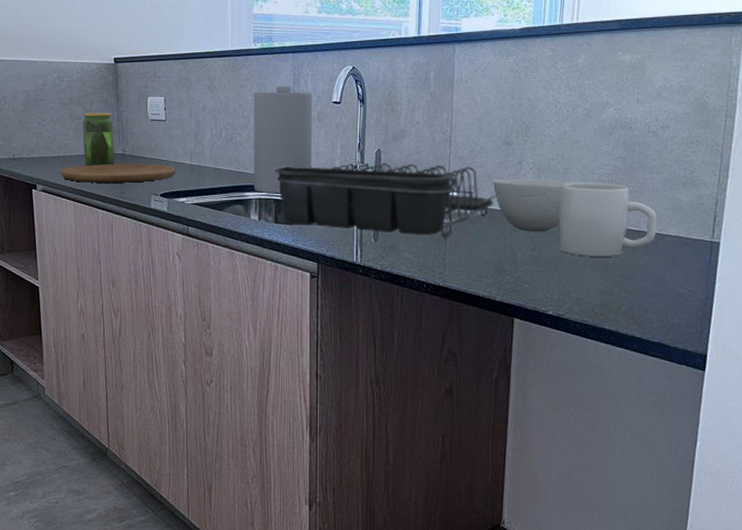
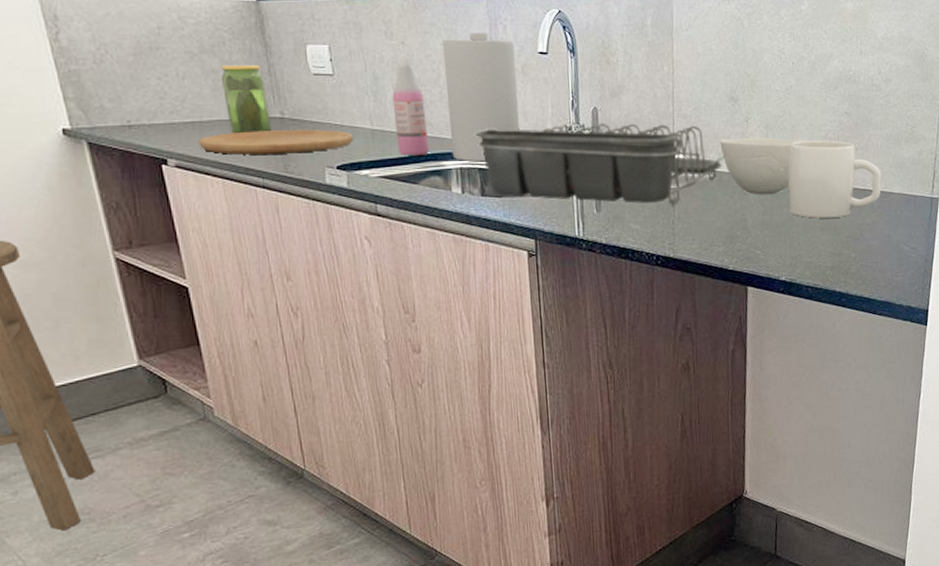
soap dispenser: none [209,92,235,187] -> present [386,39,429,156]

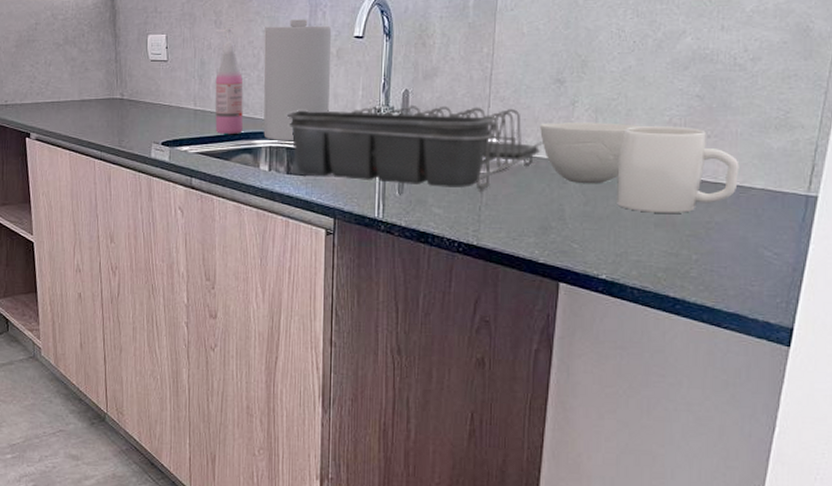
cutting board: present [198,129,354,155] -> none [55,109,178,130]
jar: present [221,65,273,134] -> none [78,53,113,113]

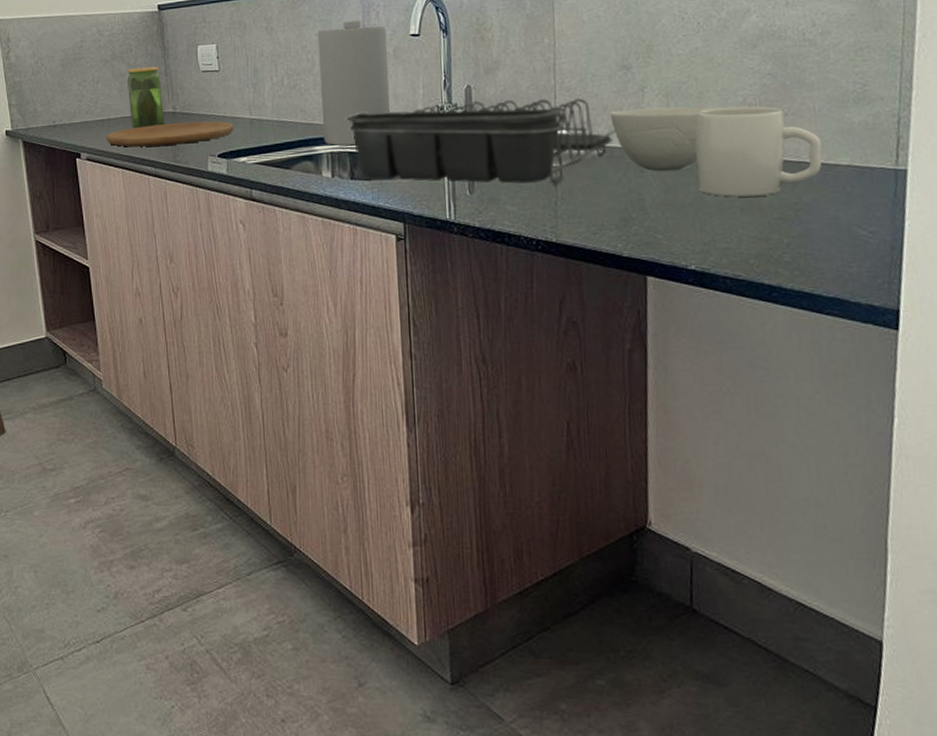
cutting board: none [55,109,178,130] -> present [106,121,234,147]
jar: none [78,53,113,113] -> present [127,67,166,129]
soap dispenser: present [215,27,244,134] -> none [267,33,302,142]

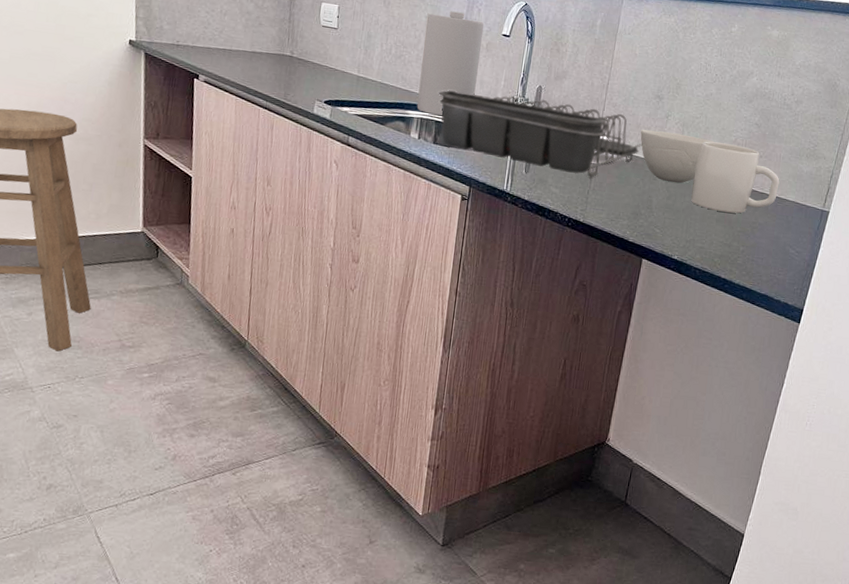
cutting board: present [106,121,234,147] -> none [225,61,343,88]
jar: present [127,67,166,129] -> none [250,9,284,66]

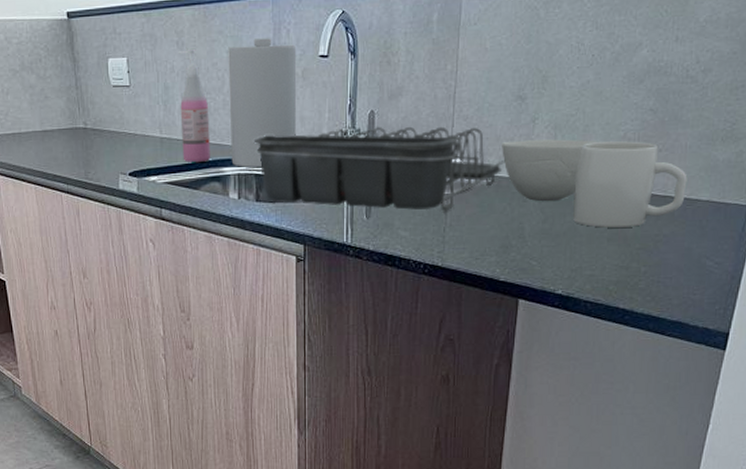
soap dispenser: none [374,8,404,103] -> present [178,48,210,162]

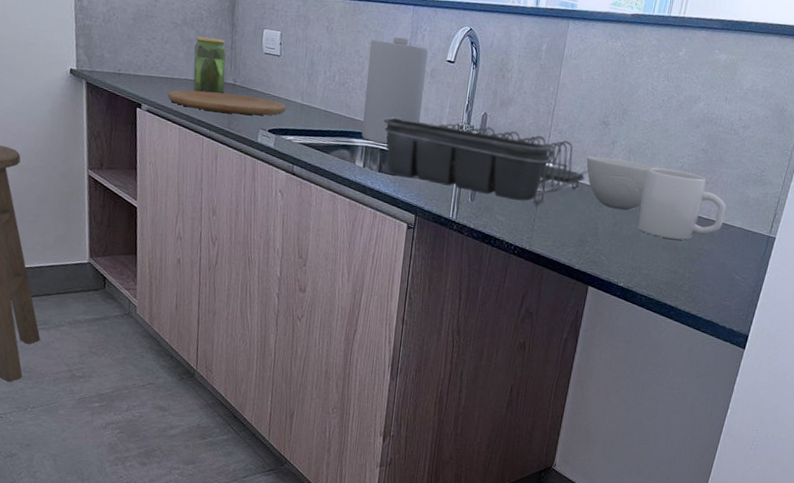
cutting board: none [17,138,145,163] -> present [167,90,286,116]
jar: none [37,79,77,144] -> present [193,36,227,95]
soap dispenser: present [178,48,210,162] -> none [319,34,348,131]

